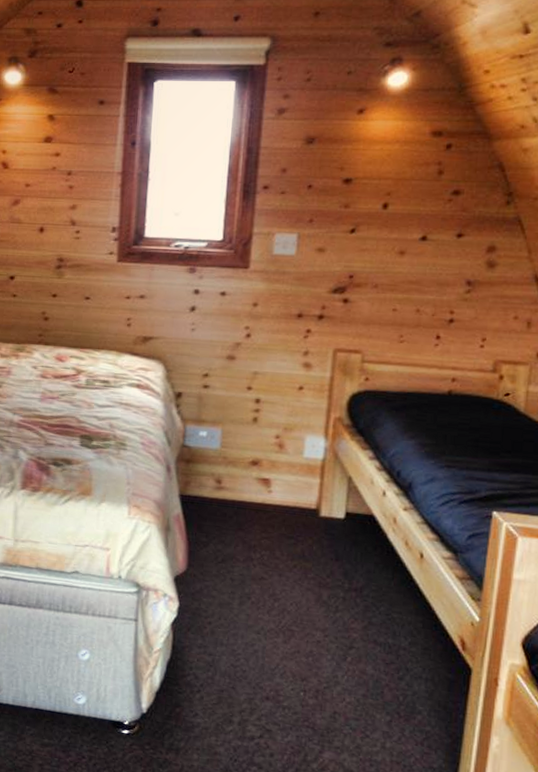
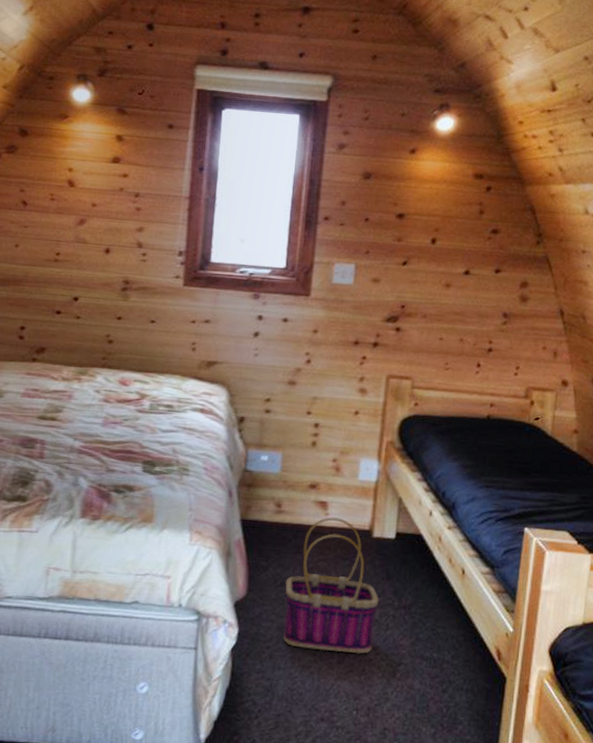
basket: none [225,494,328,635] -> present [283,517,379,654]

